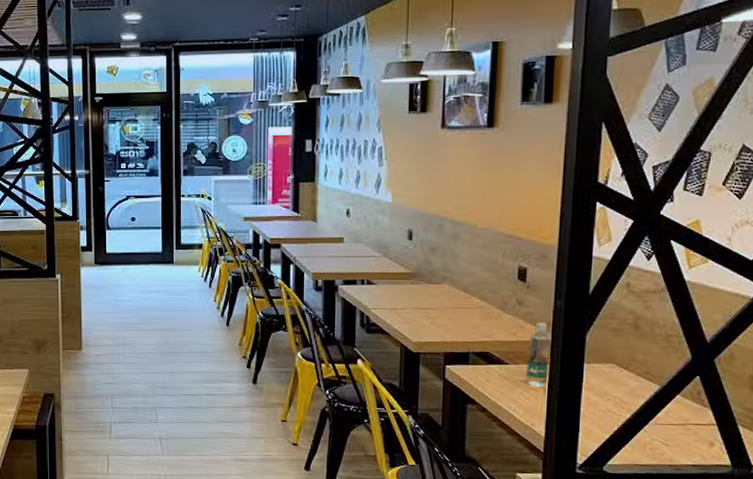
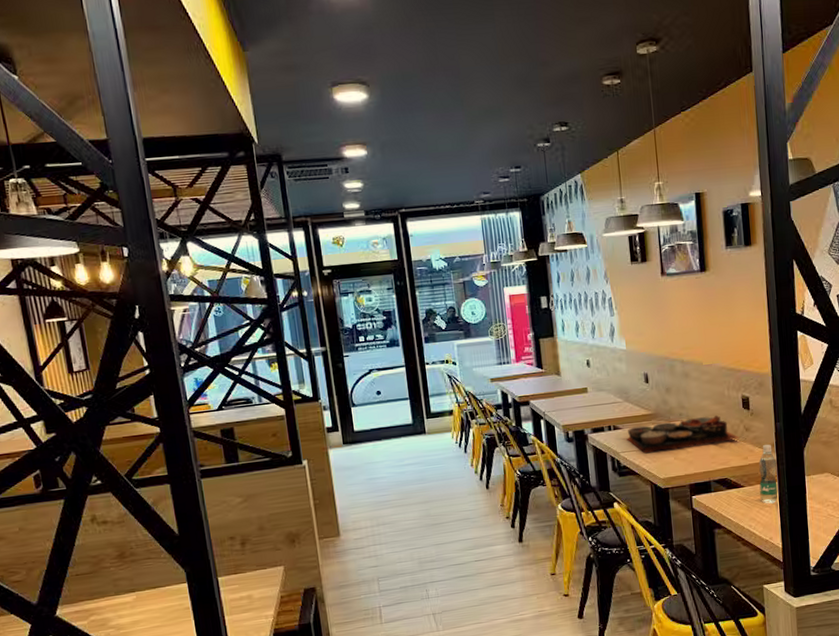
food tray: none [380,283,510,313] -> present [626,415,739,453]

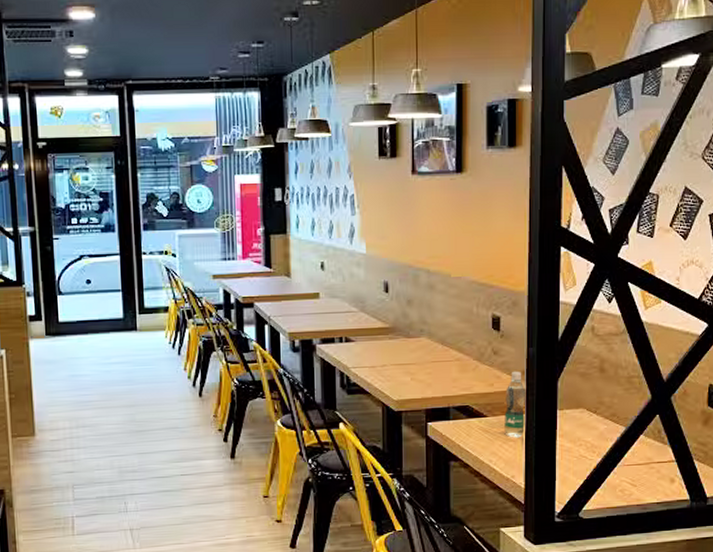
food tray: present [626,415,739,453] -> none [359,335,486,370]

